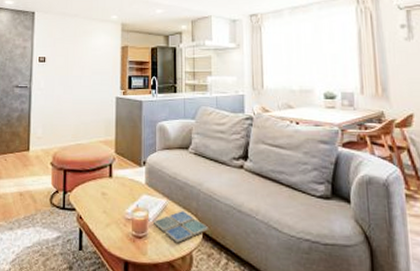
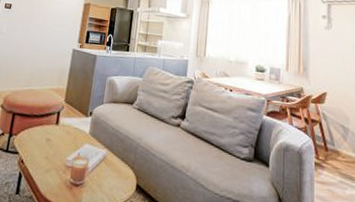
drink coaster: present [154,211,209,243] -> none [92,162,143,193]

